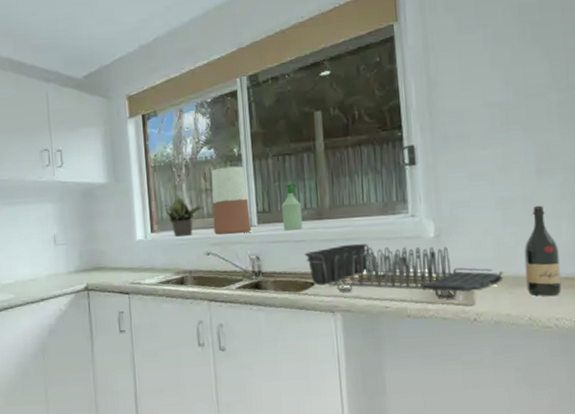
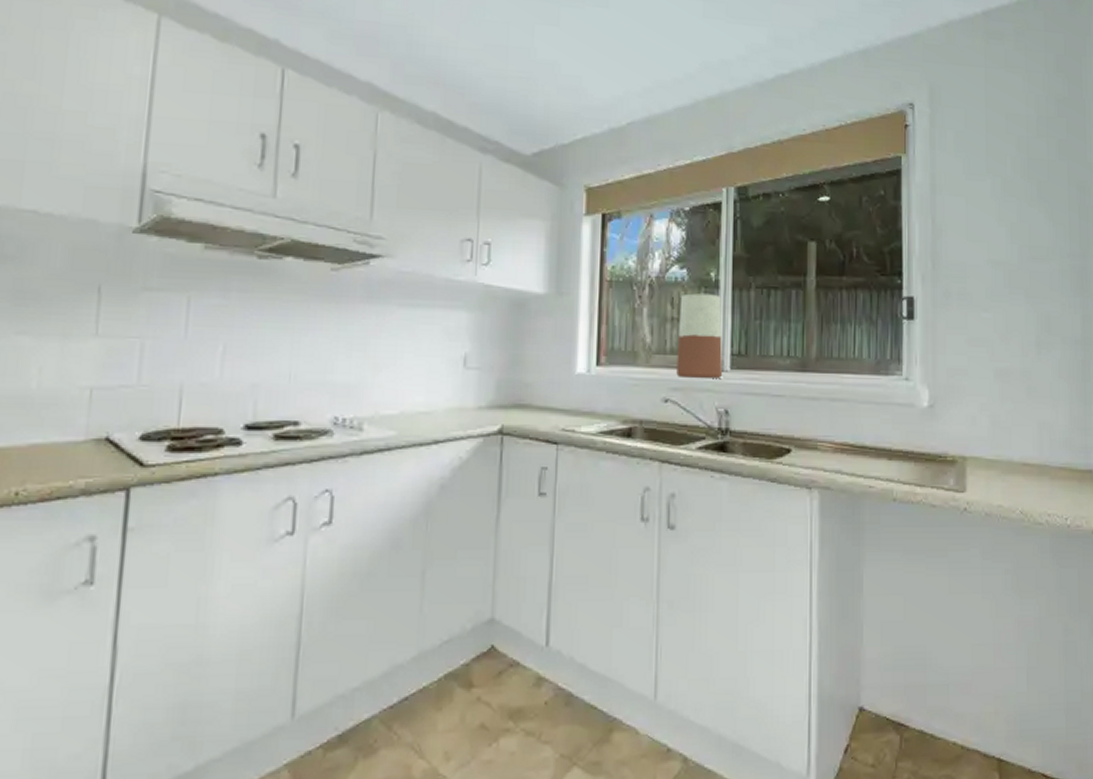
potted plant: present [164,197,202,238] -> none [616,323,665,376]
spray bottle: present [281,183,303,231] -> none [760,324,784,383]
dish rack: present [305,243,504,299] -> none [783,405,997,482]
wine bottle: present [524,205,562,297] -> none [1019,382,1055,488]

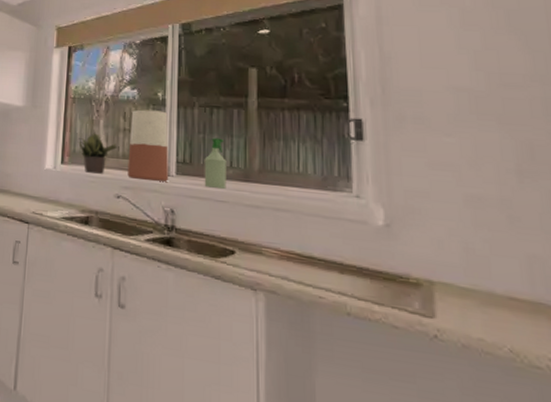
potted plant: none [616,323,665,376] -> present [77,132,118,175]
spray bottle: none [760,324,784,383] -> present [204,138,227,190]

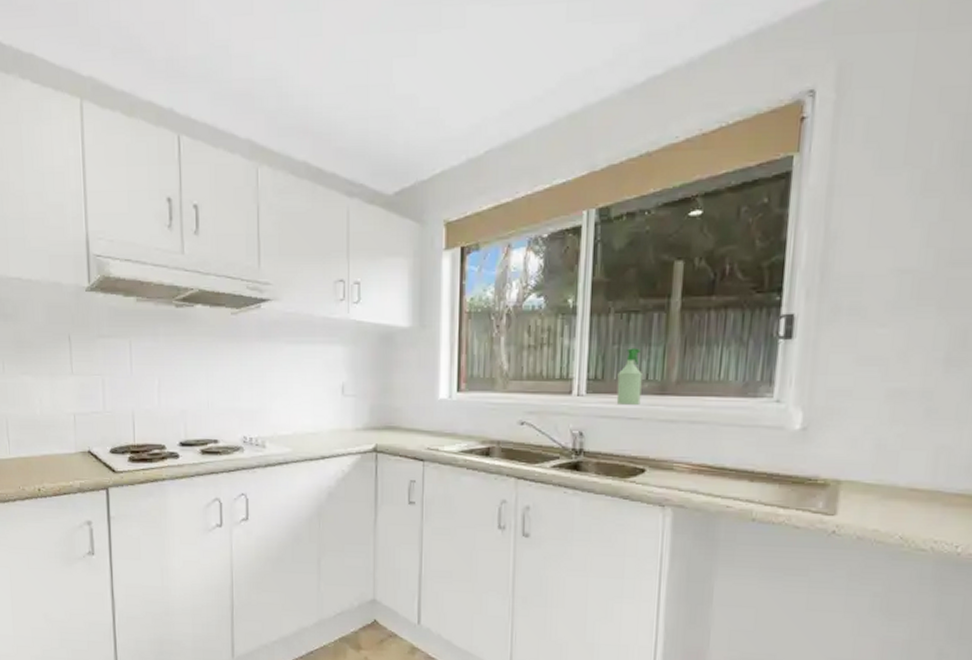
potted plant: present [77,132,118,175] -> none [475,352,522,401]
vase: present [127,109,169,183] -> none [532,321,579,403]

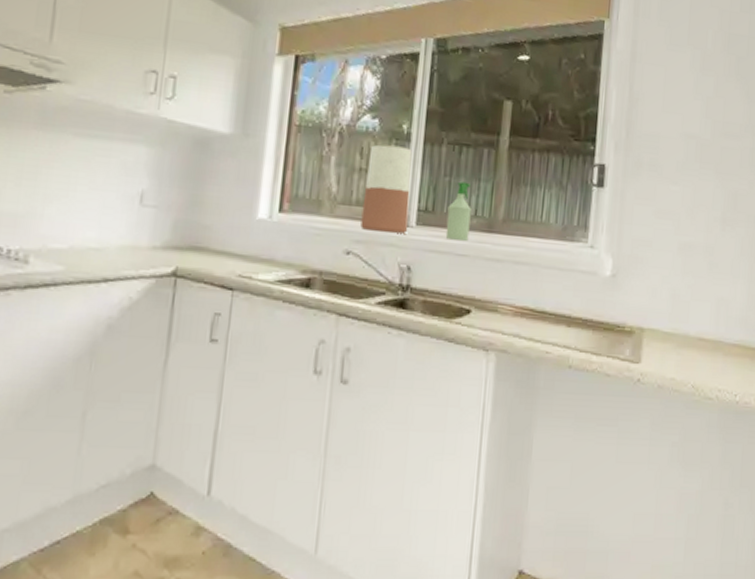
vase: none [532,321,579,403] -> present [360,144,412,235]

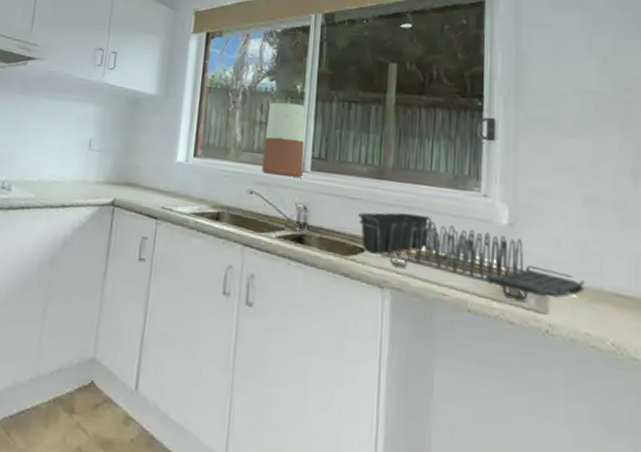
spray bottle: present [445,181,472,242] -> none [338,133,362,187]
dish rack: none [465,268,674,352] -> present [358,212,585,301]

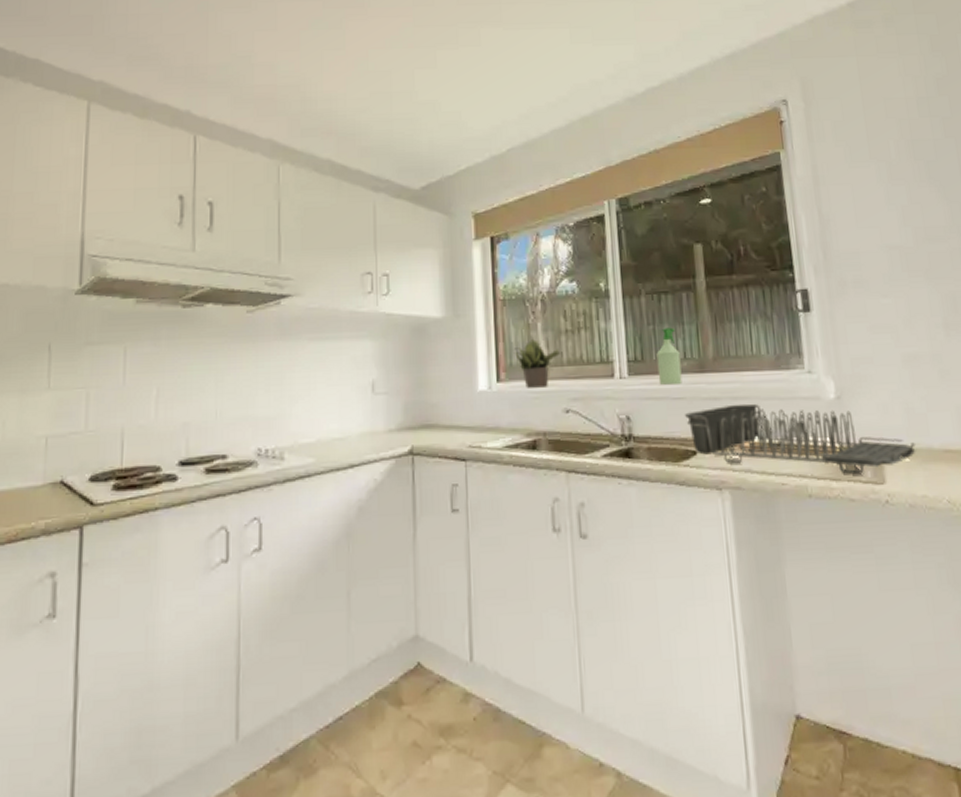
potted plant: none [211,124,254,170] -> present [513,338,561,390]
vase: present [262,102,306,179] -> none [572,304,621,388]
spray bottle: none [338,133,362,187] -> present [656,327,682,386]

